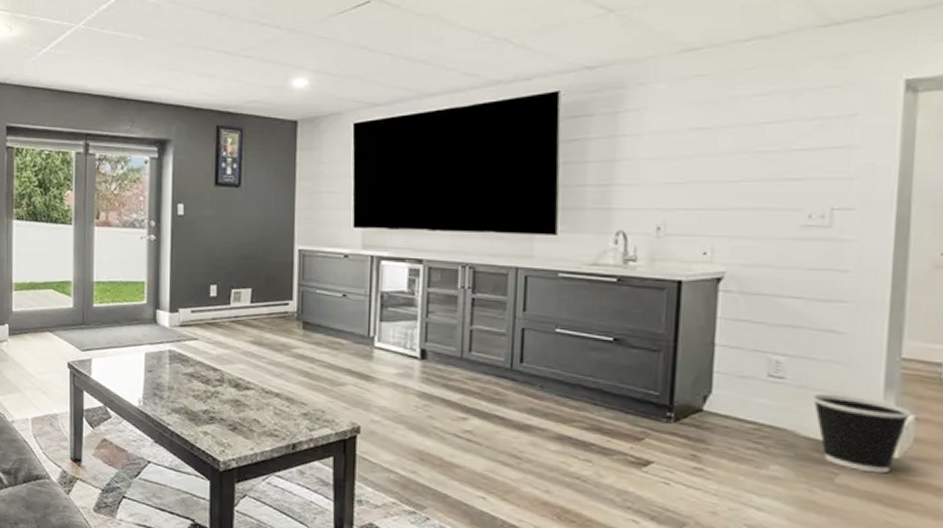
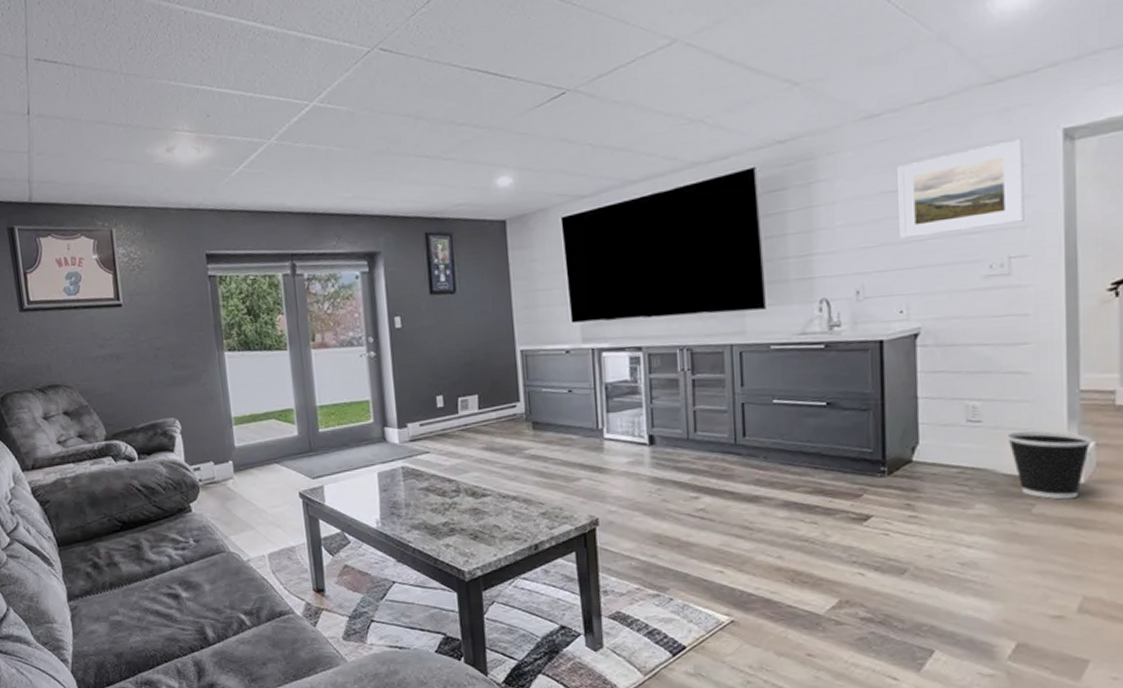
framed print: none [710,87,858,179] -> present [897,139,1025,240]

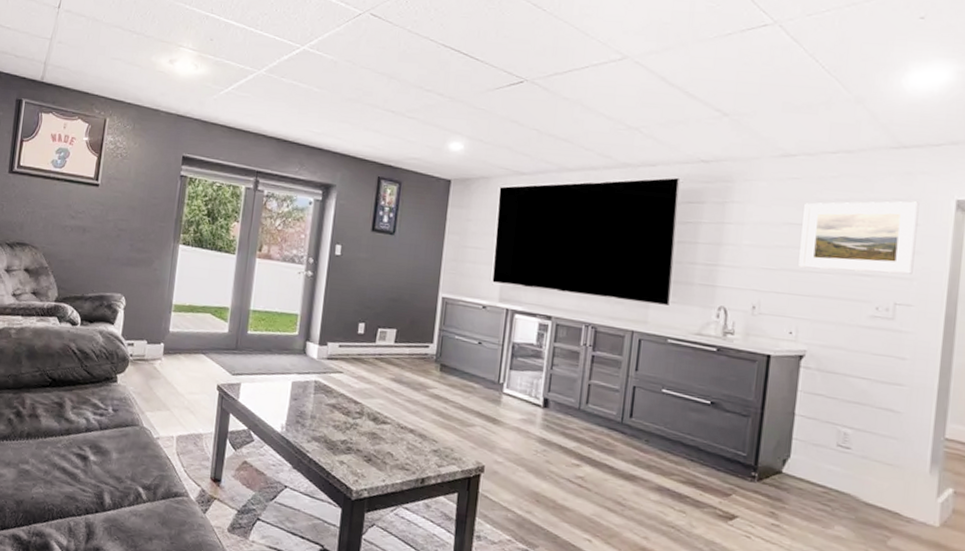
wastebasket: present [1006,431,1093,500] -> none [871,464,952,540]

